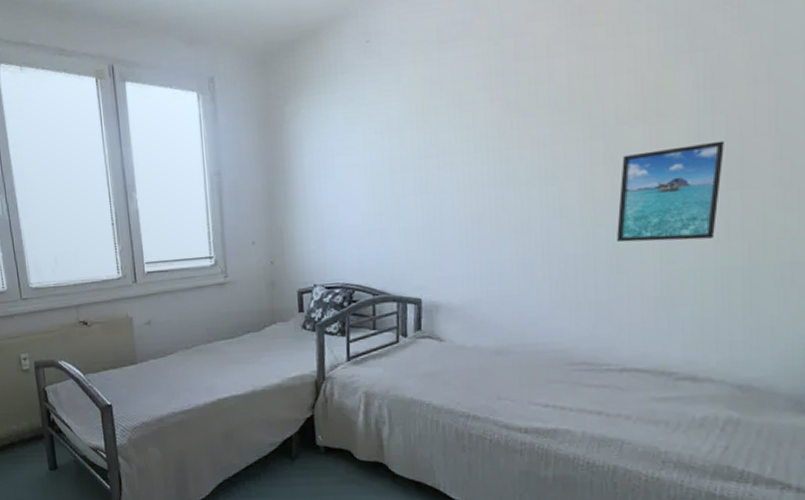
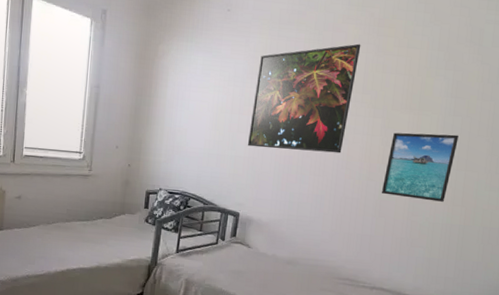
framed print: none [418,45,558,212] -> present [247,43,361,153]

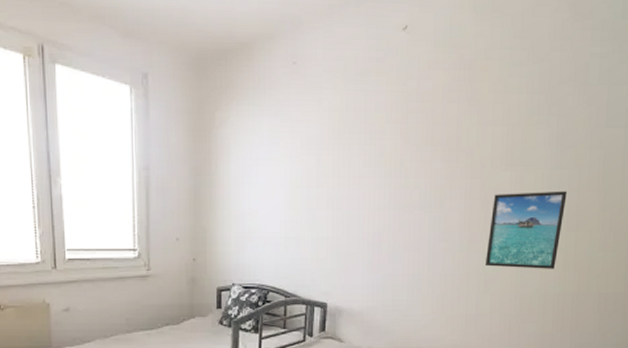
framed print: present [247,43,361,153] -> none [329,92,451,225]

